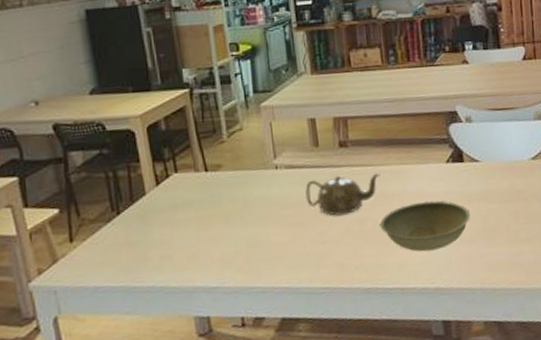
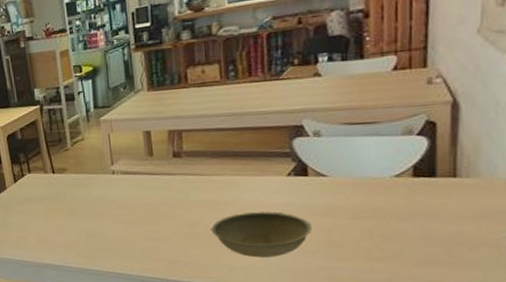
teapot: present [305,173,380,216] -> none [139,182,214,218]

